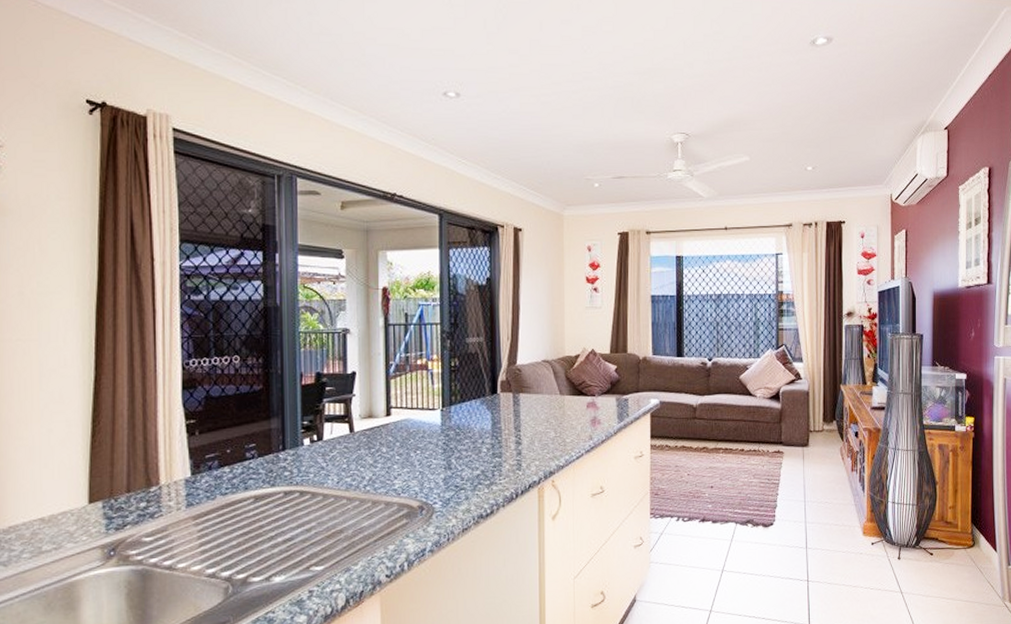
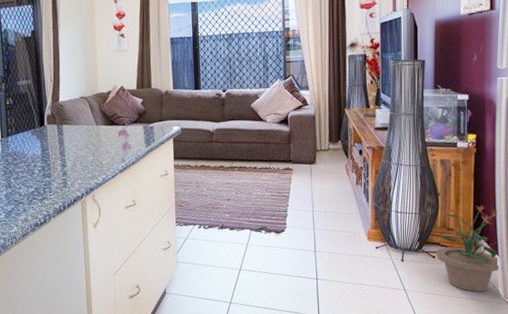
potted plant: none [934,495,999,594] -> present [437,205,501,292]

